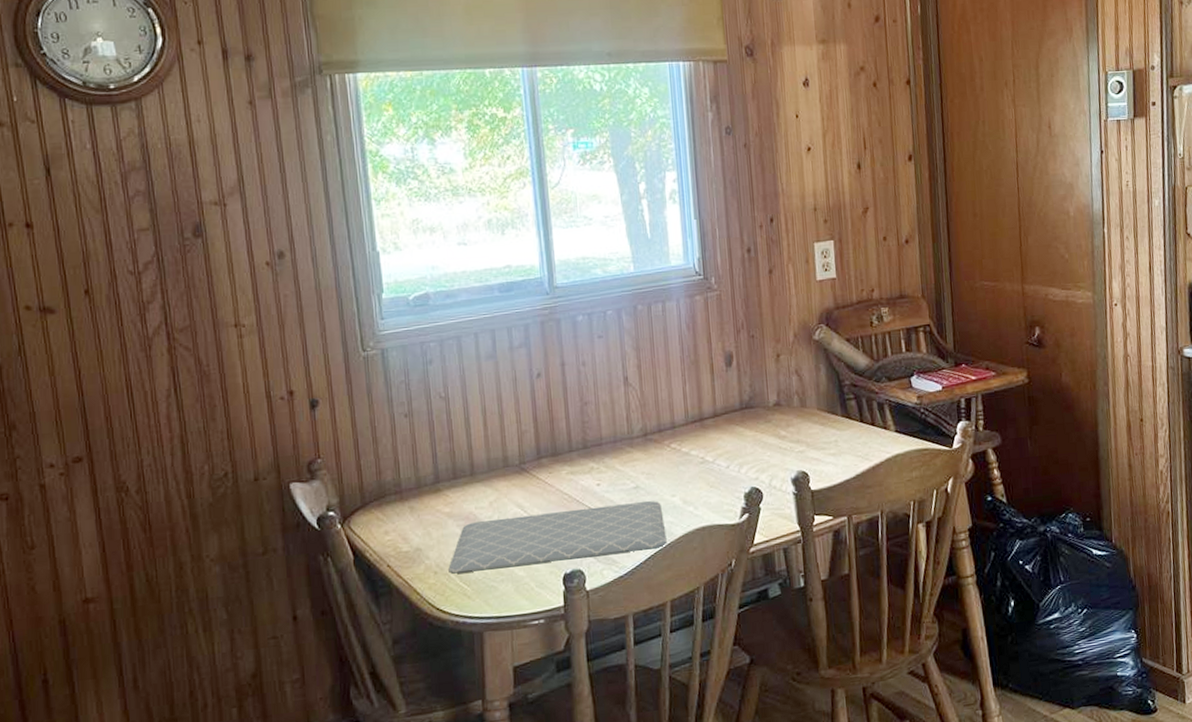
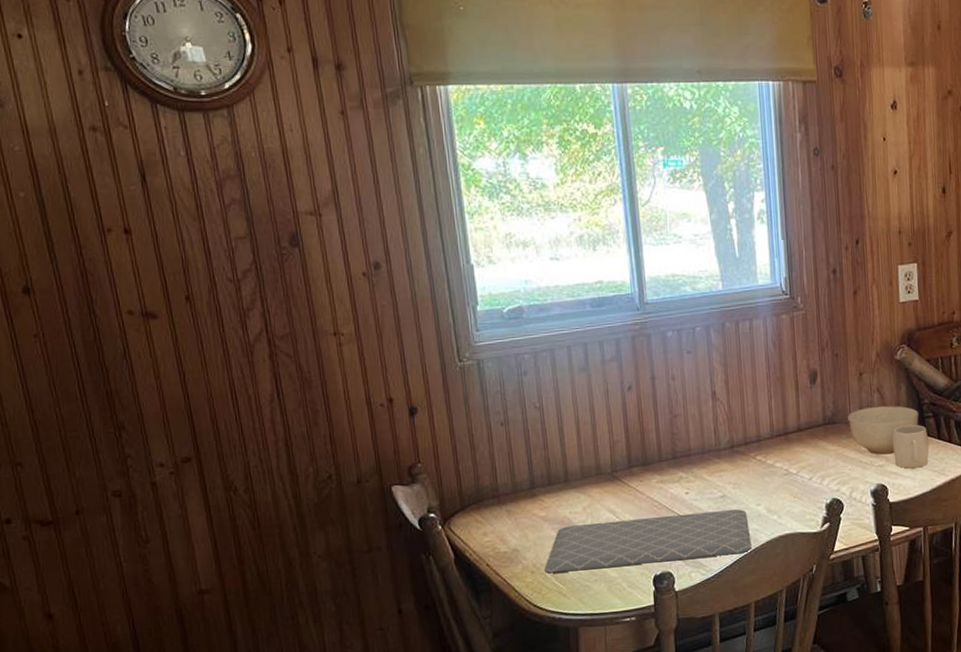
bowl: none [765,387,840,440] -> present [847,405,919,455]
mug: none [813,407,852,454] -> present [893,424,930,469]

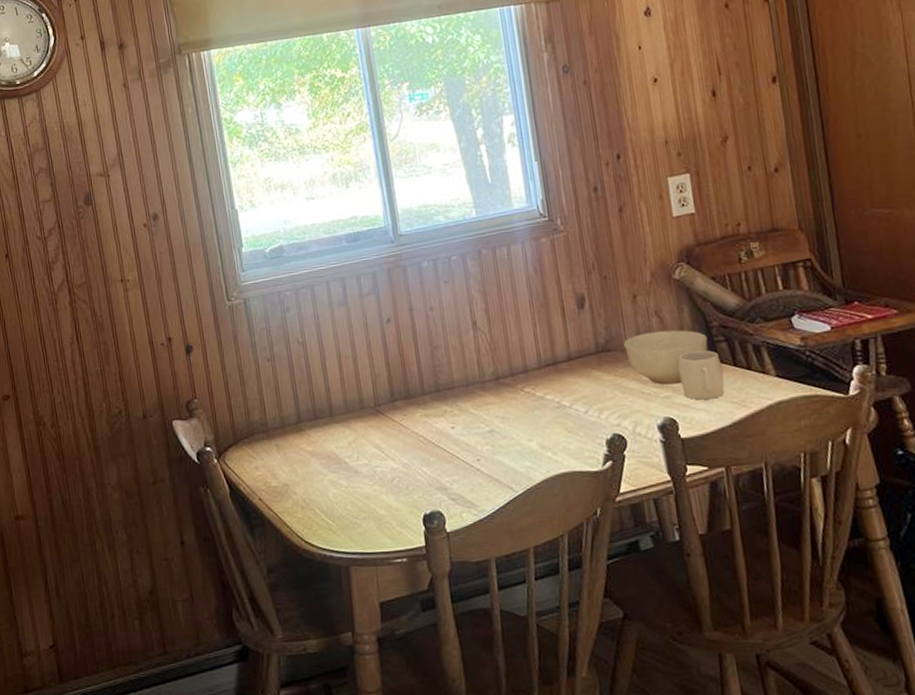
placemat: present [544,509,752,573] -> none [314,445,526,509]

